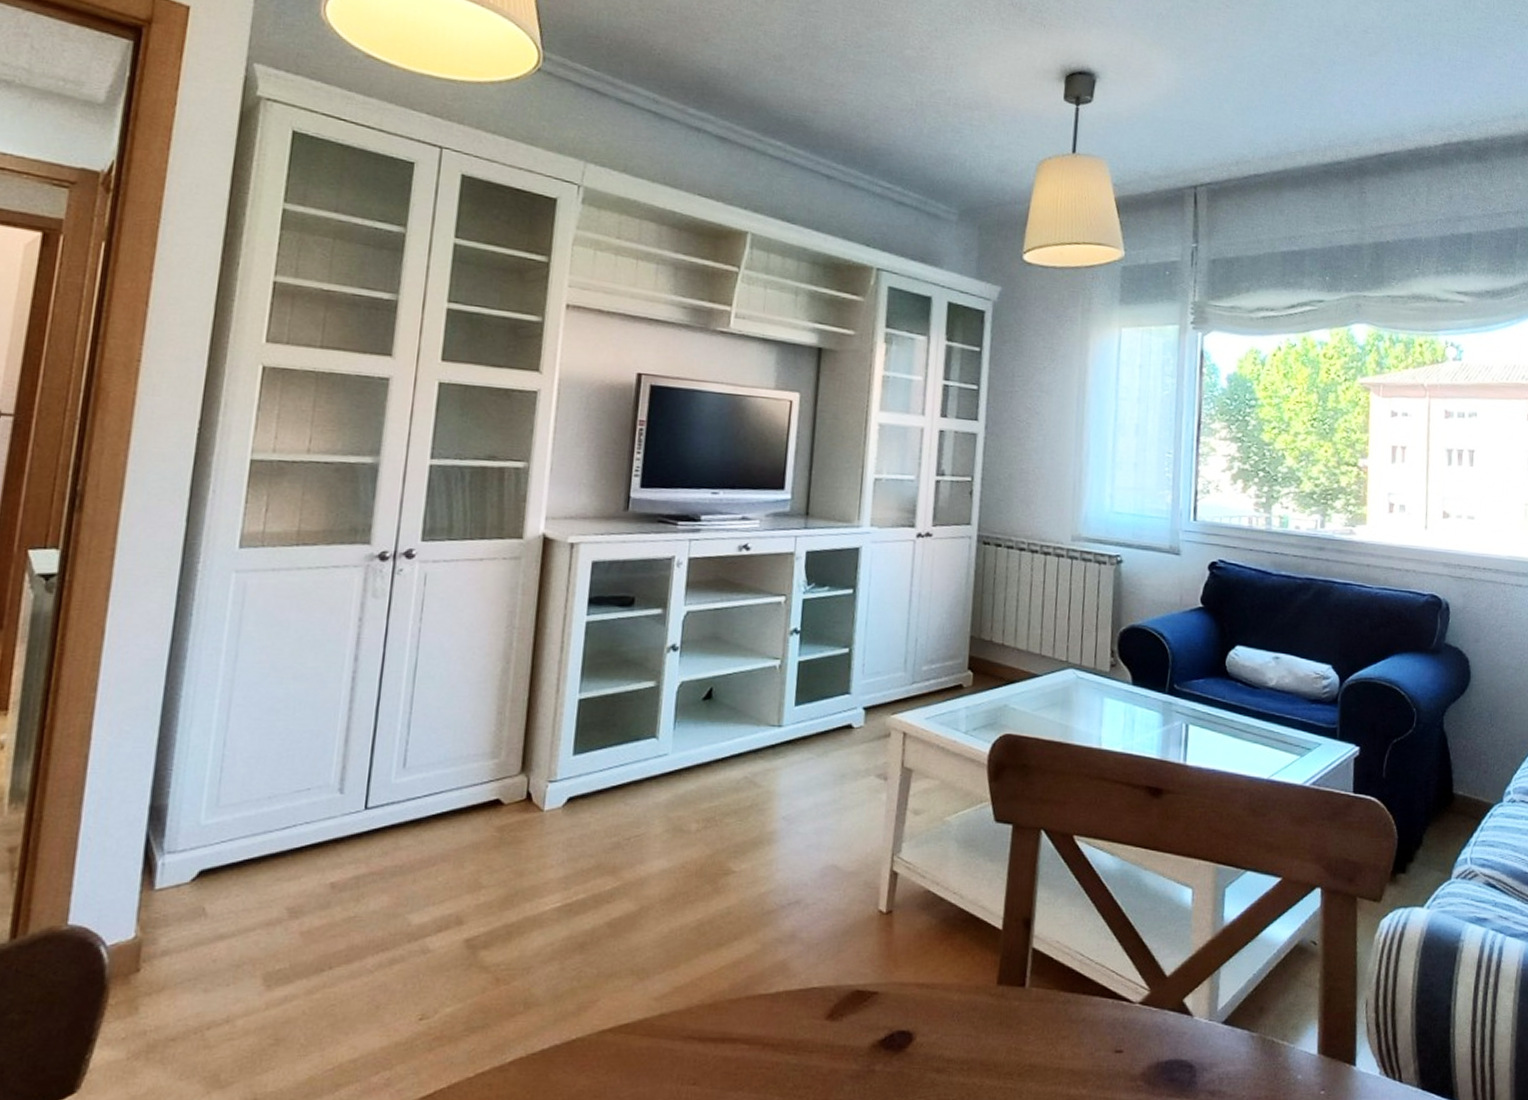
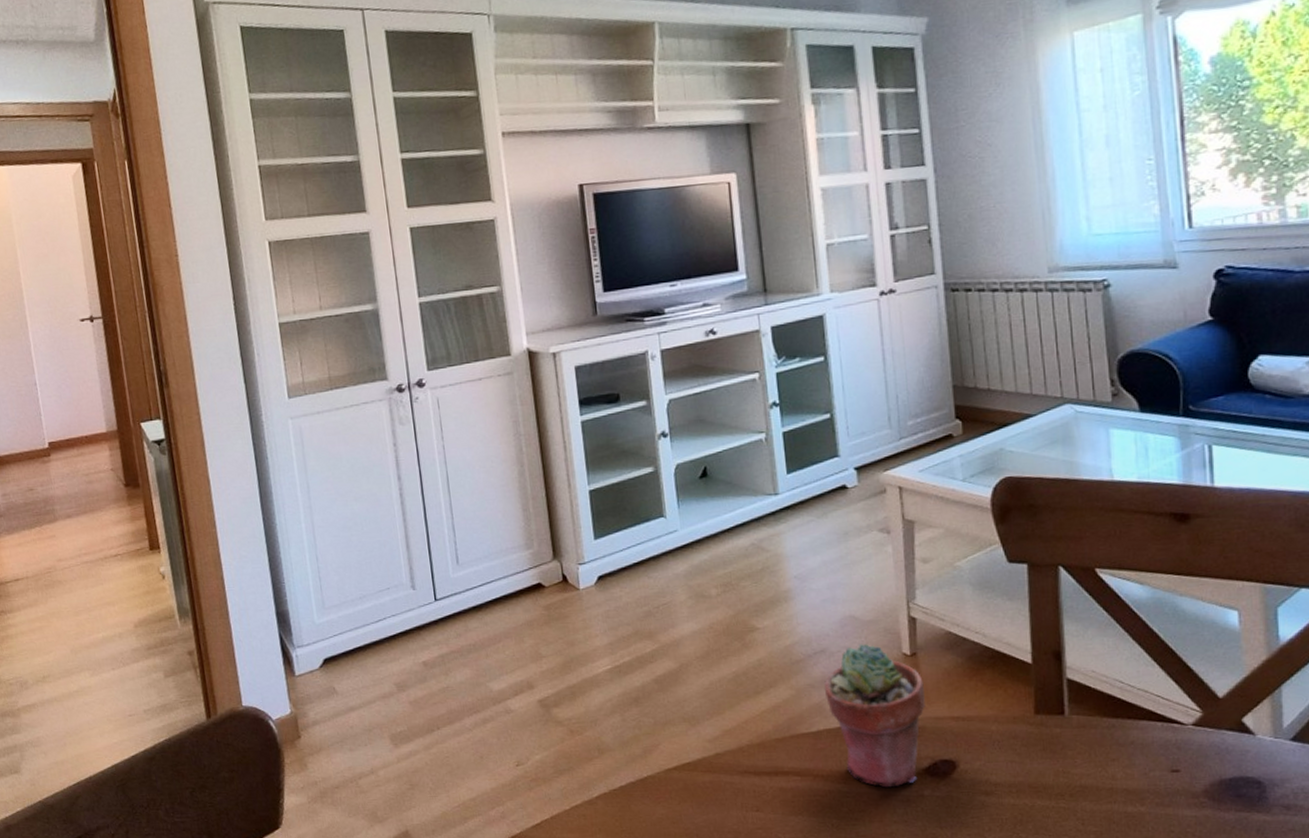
potted succulent: none [791,896,895,1061] -> present [824,643,925,788]

